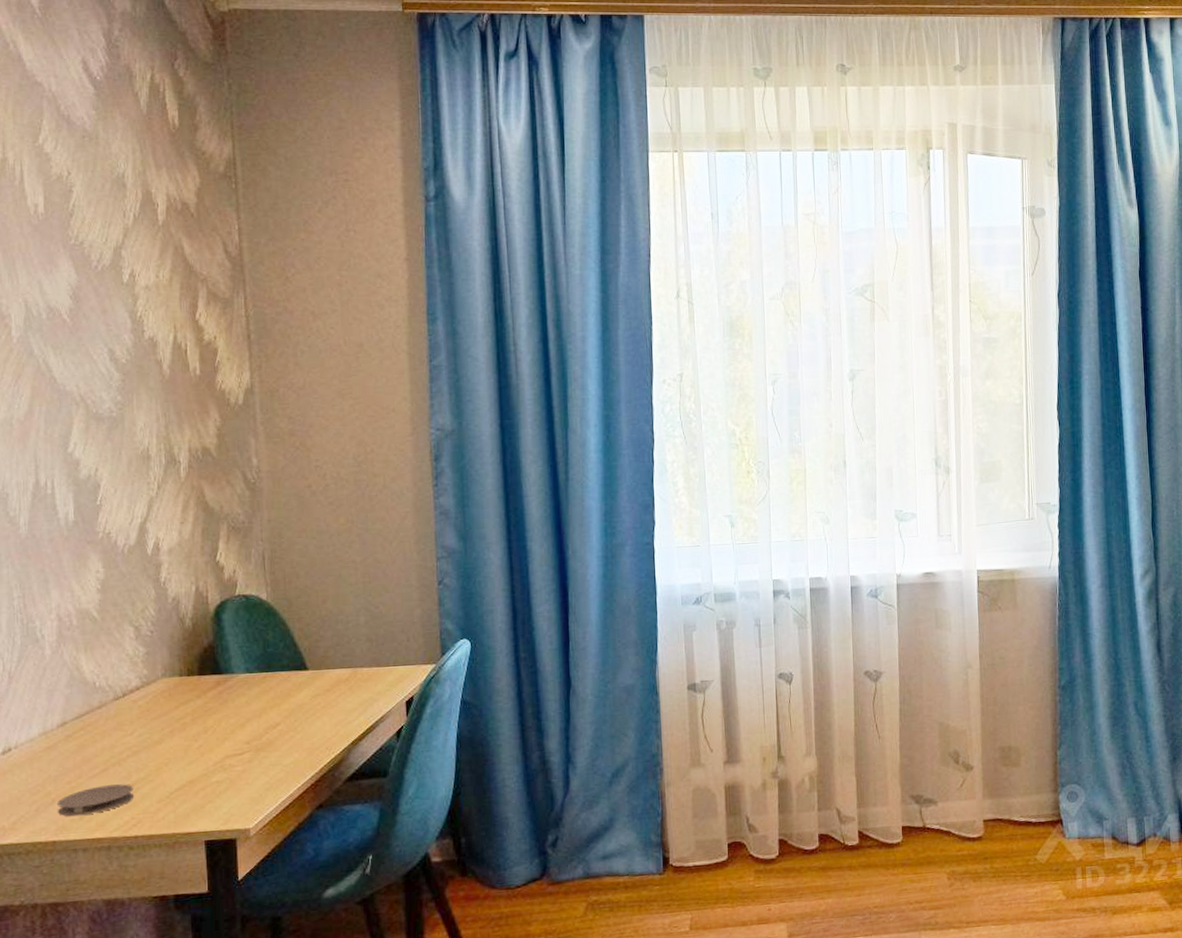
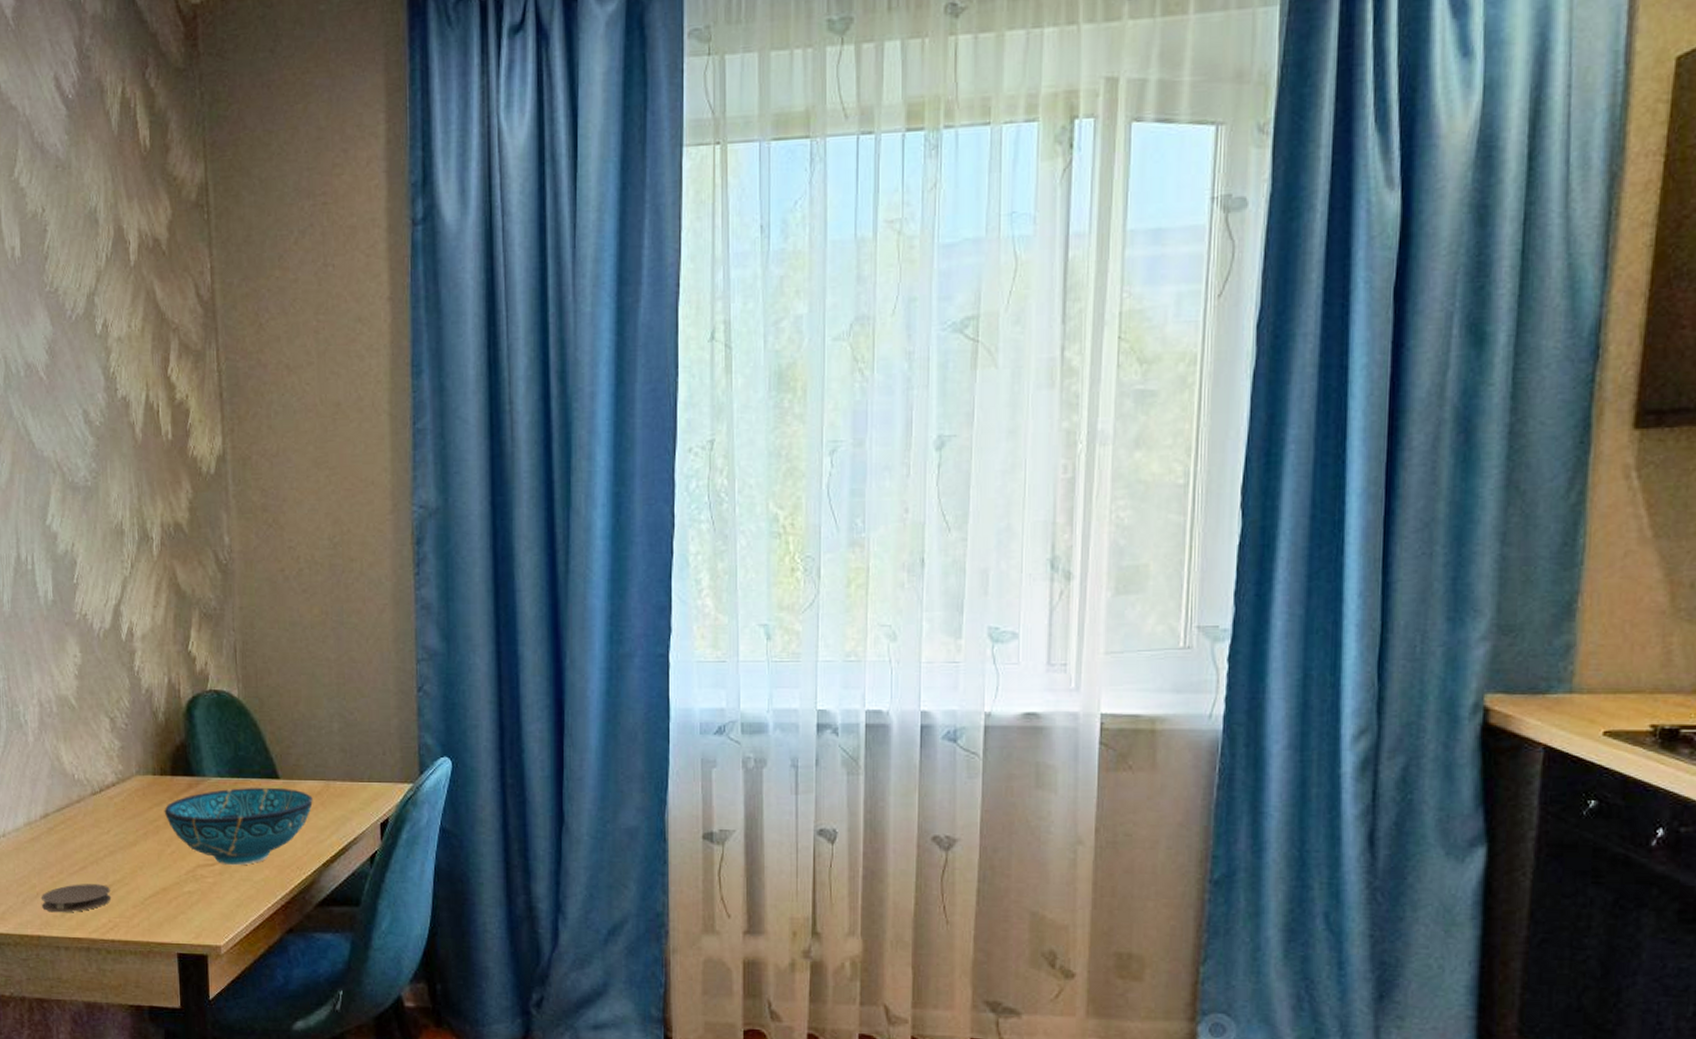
decorative bowl: none [191,678,341,753] -> present [164,787,313,866]

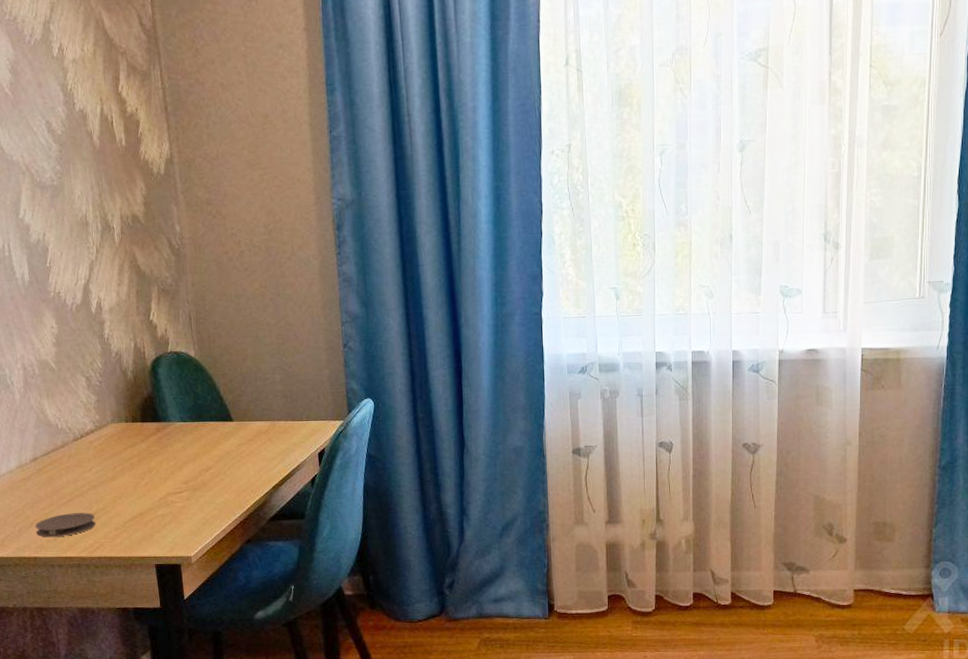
decorative bowl: present [164,787,313,866] -> none [137,428,262,492]

